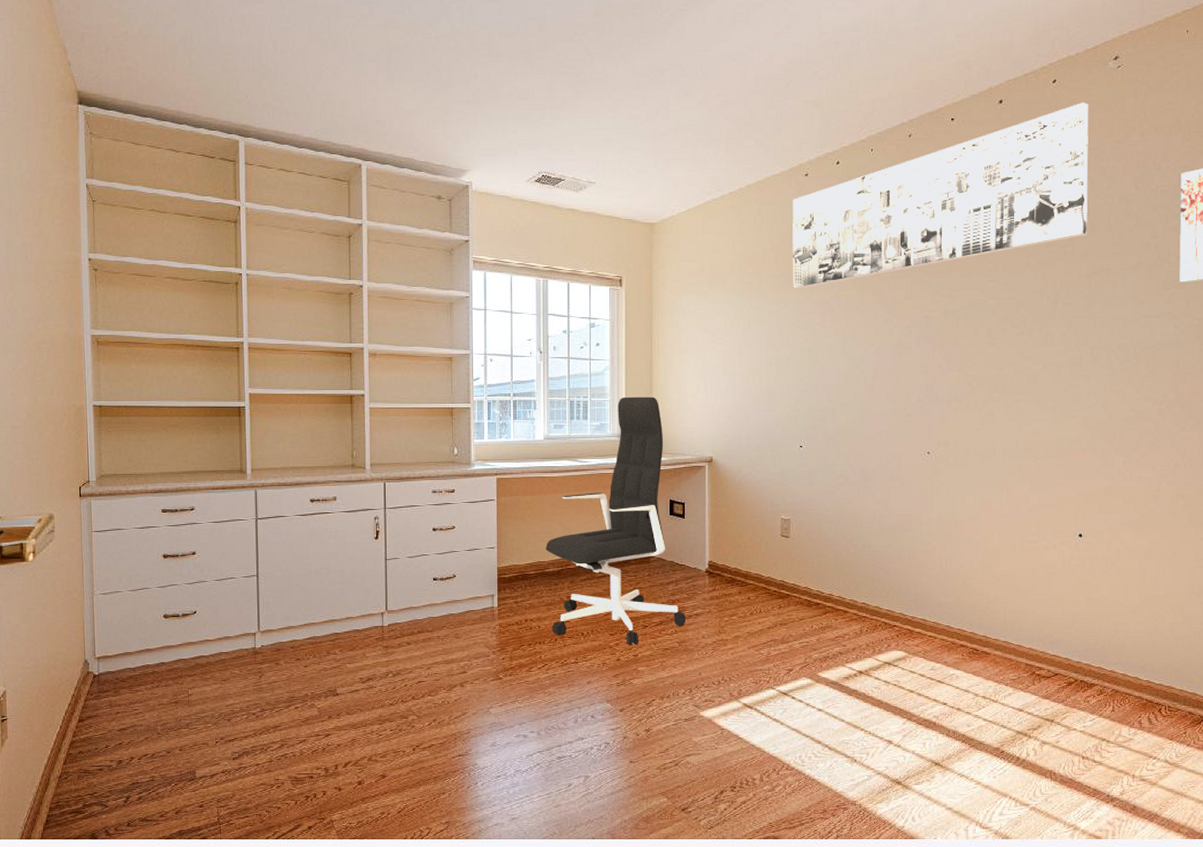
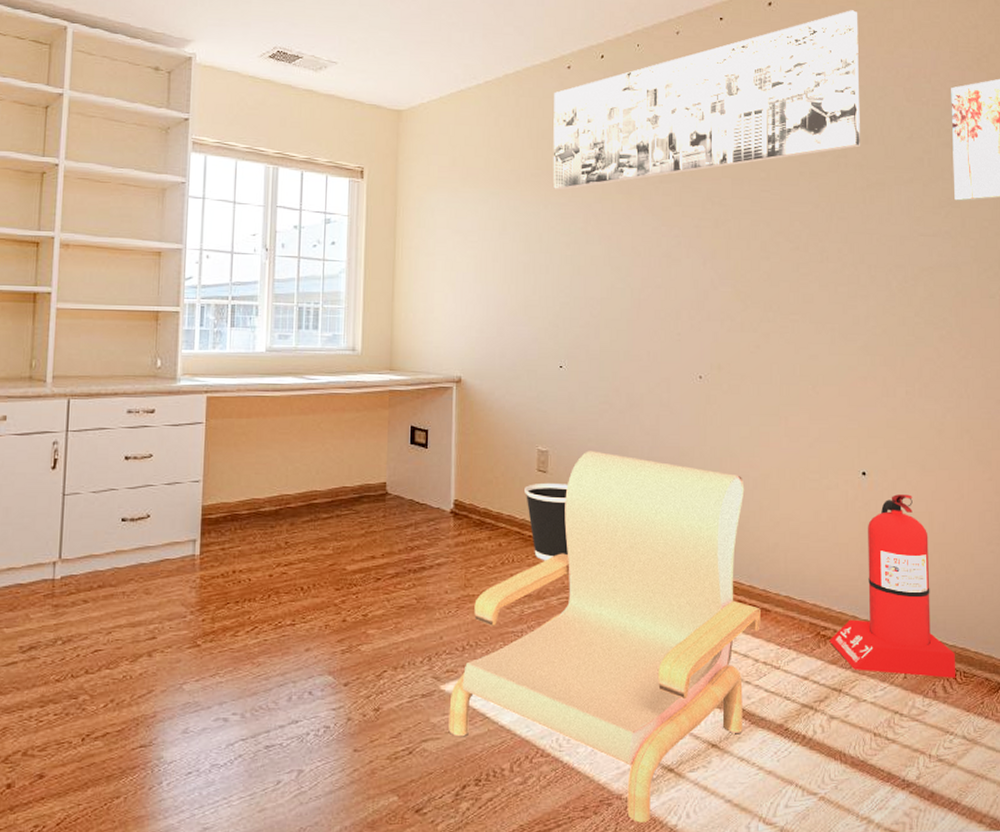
office chair: present [545,396,685,646] -> none [261,304,426,603]
armchair: none [708,518,981,824] -> present [448,451,761,823]
wastebasket: none [770,546,809,612] -> present [524,482,569,561]
fire extinguisher: none [1043,553,1162,712] -> present [829,494,956,678]

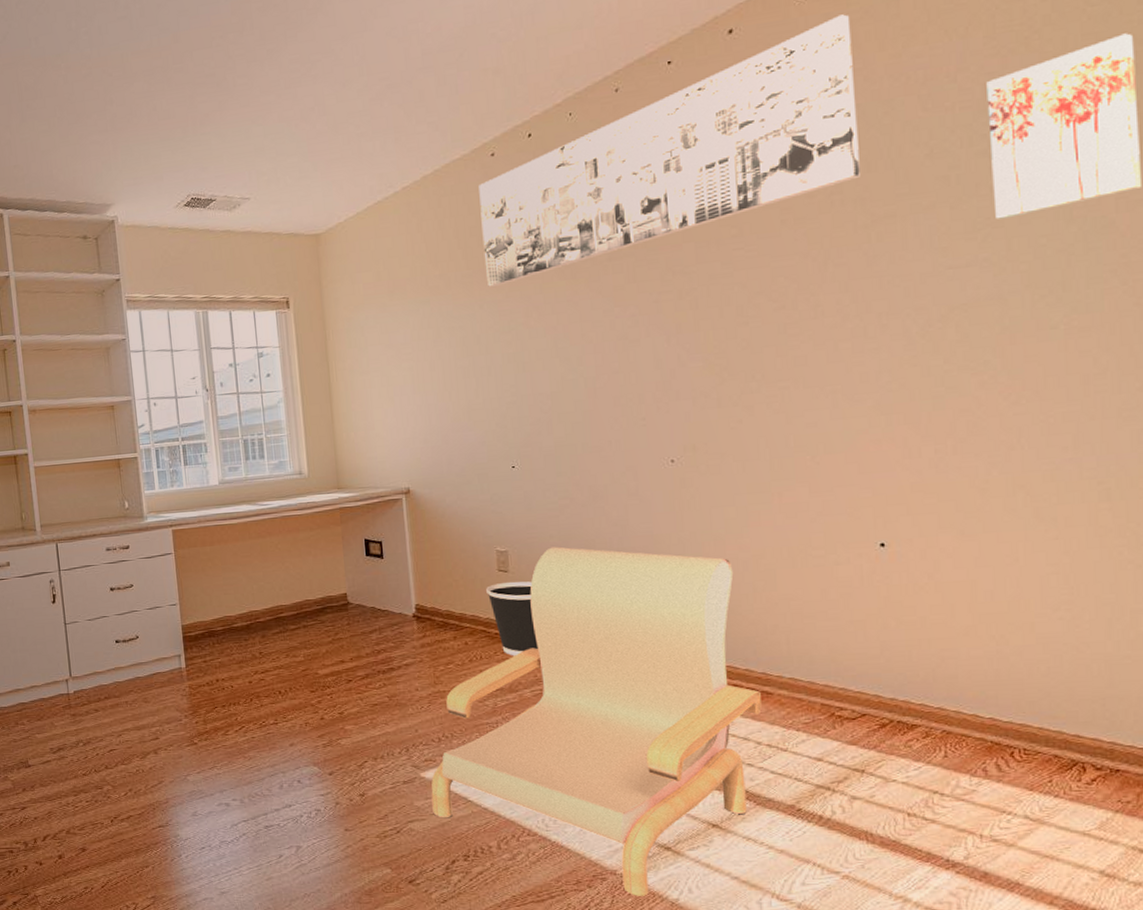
fire extinguisher: present [829,494,956,678] -> none [846,563,1014,756]

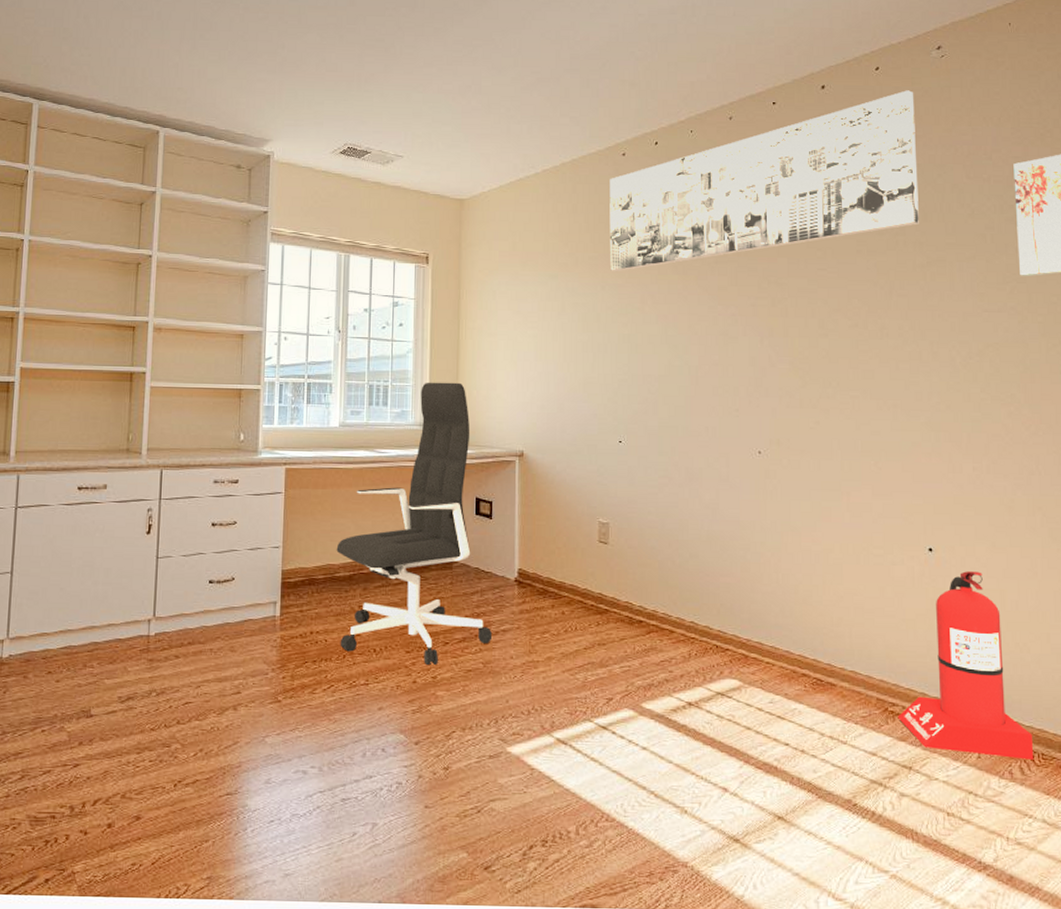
office chair: none [231,426,395,703] -> present [336,382,492,666]
armchair: present [431,546,762,896] -> none [515,523,826,892]
wastebasket: present [486,581,539,656] -> none [586,553,631,630]
fire extinguisher: none [846,563,1014,756] -> present [898,571,1034,760]

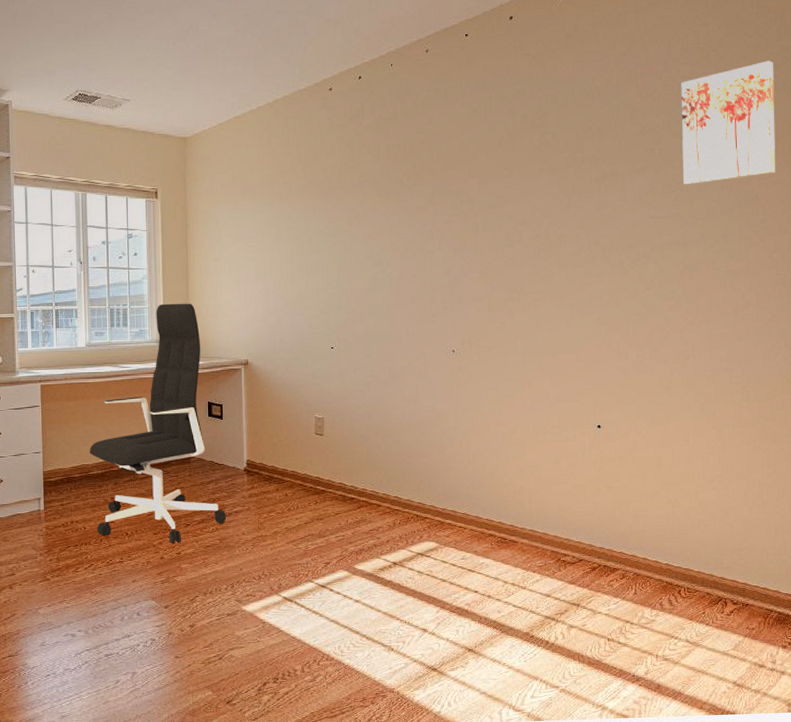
wall art: present [609,90,919,271] -> none [318,17,595,197]
fire extinguisher: present [898,571,1034,760] -> none [568,443,681,593]

